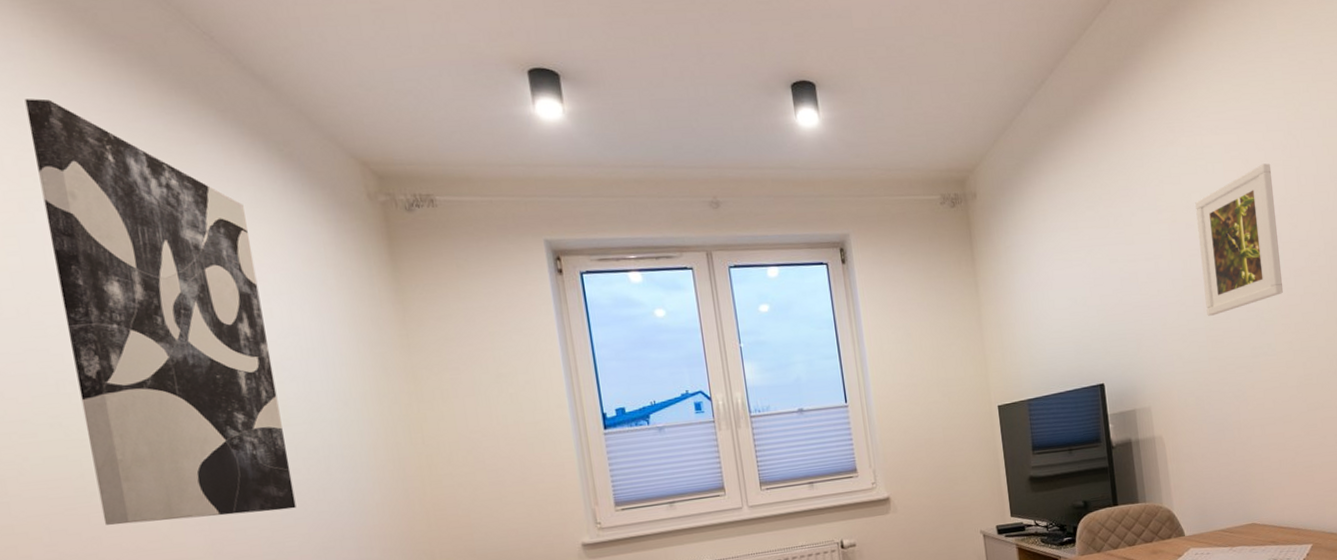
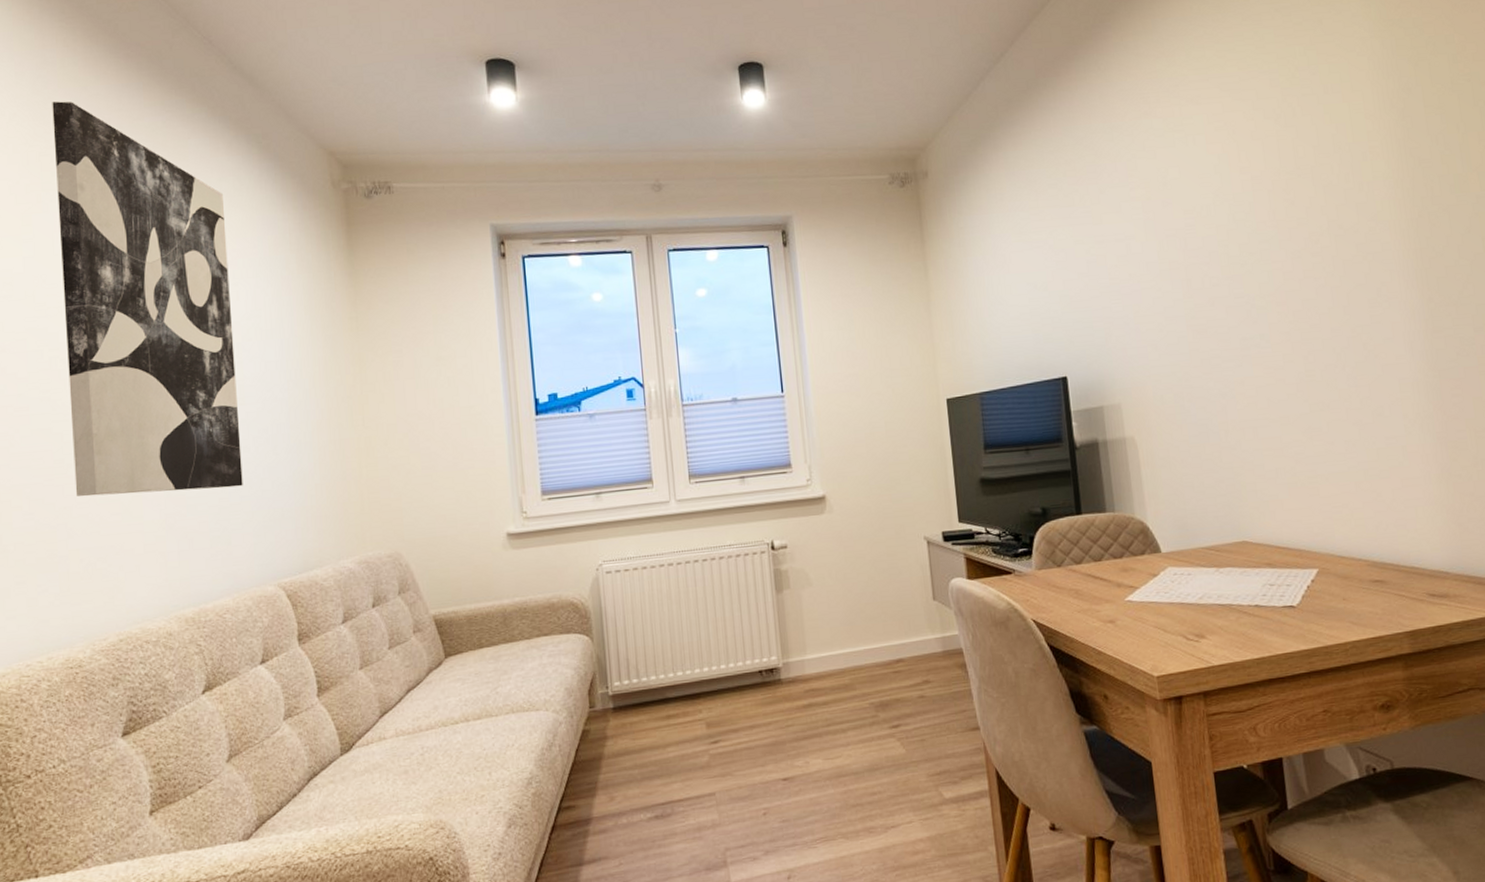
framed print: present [1195,163,1284,316] -> none [1173,134,1279,303]

